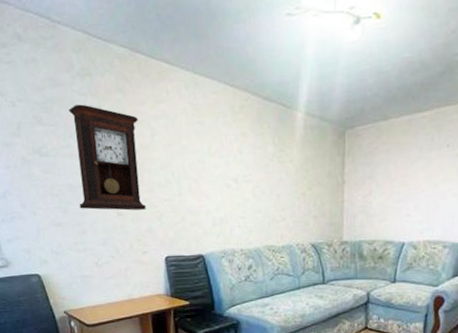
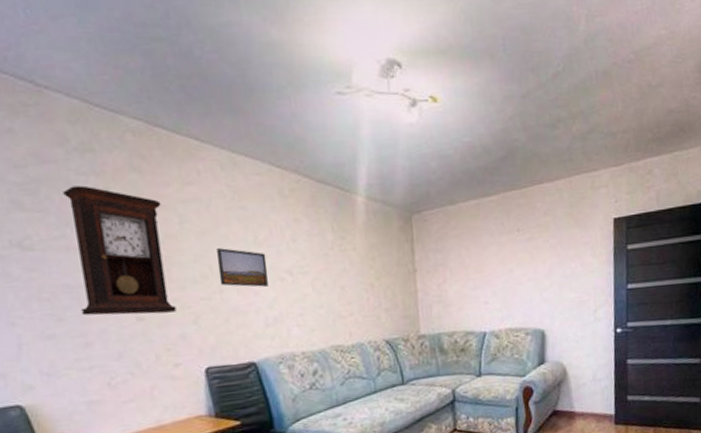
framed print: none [178,158,218,192] -> present [216,248,268,287]

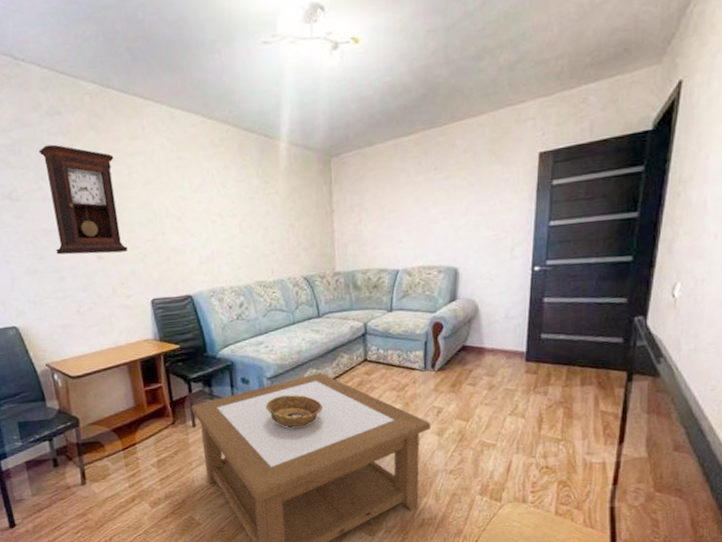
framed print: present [216,248,268,287] -> none [159,195,202,229]

